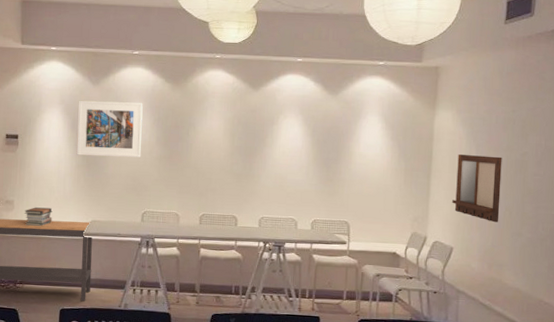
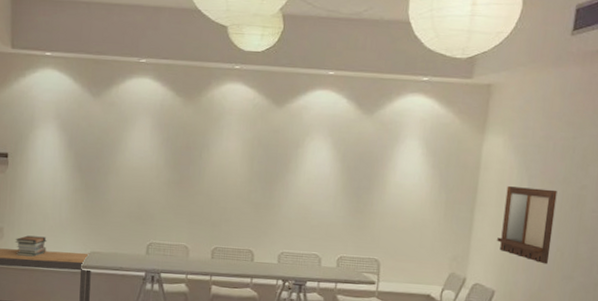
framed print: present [76,100,143,158] -> none [74,115,150,182]

